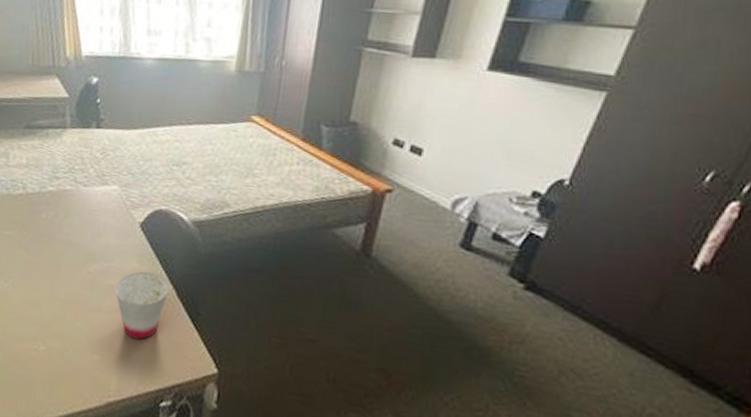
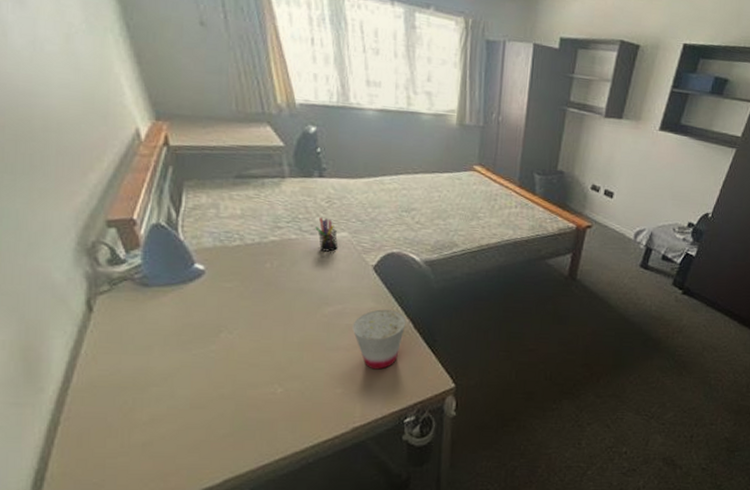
pen holder: none [88,169,109,205] -> present [315,218,338,252]

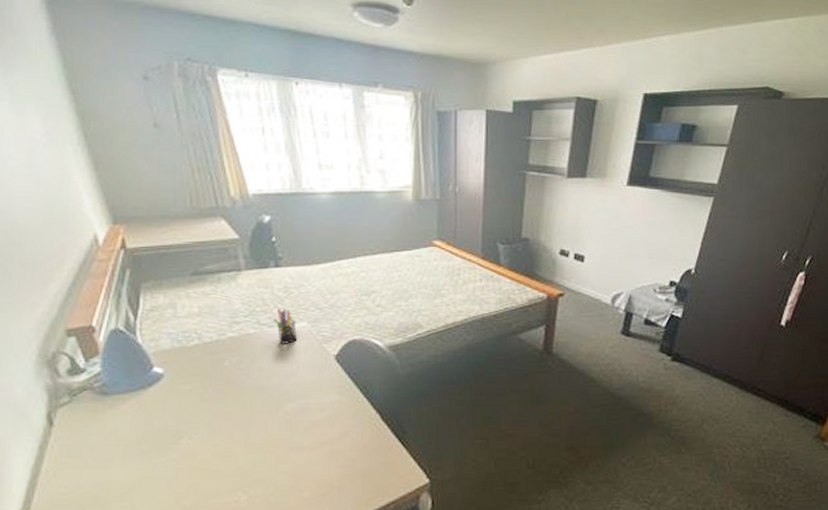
cup: present [352,309,406,370] -> none [316,401,373,469]

